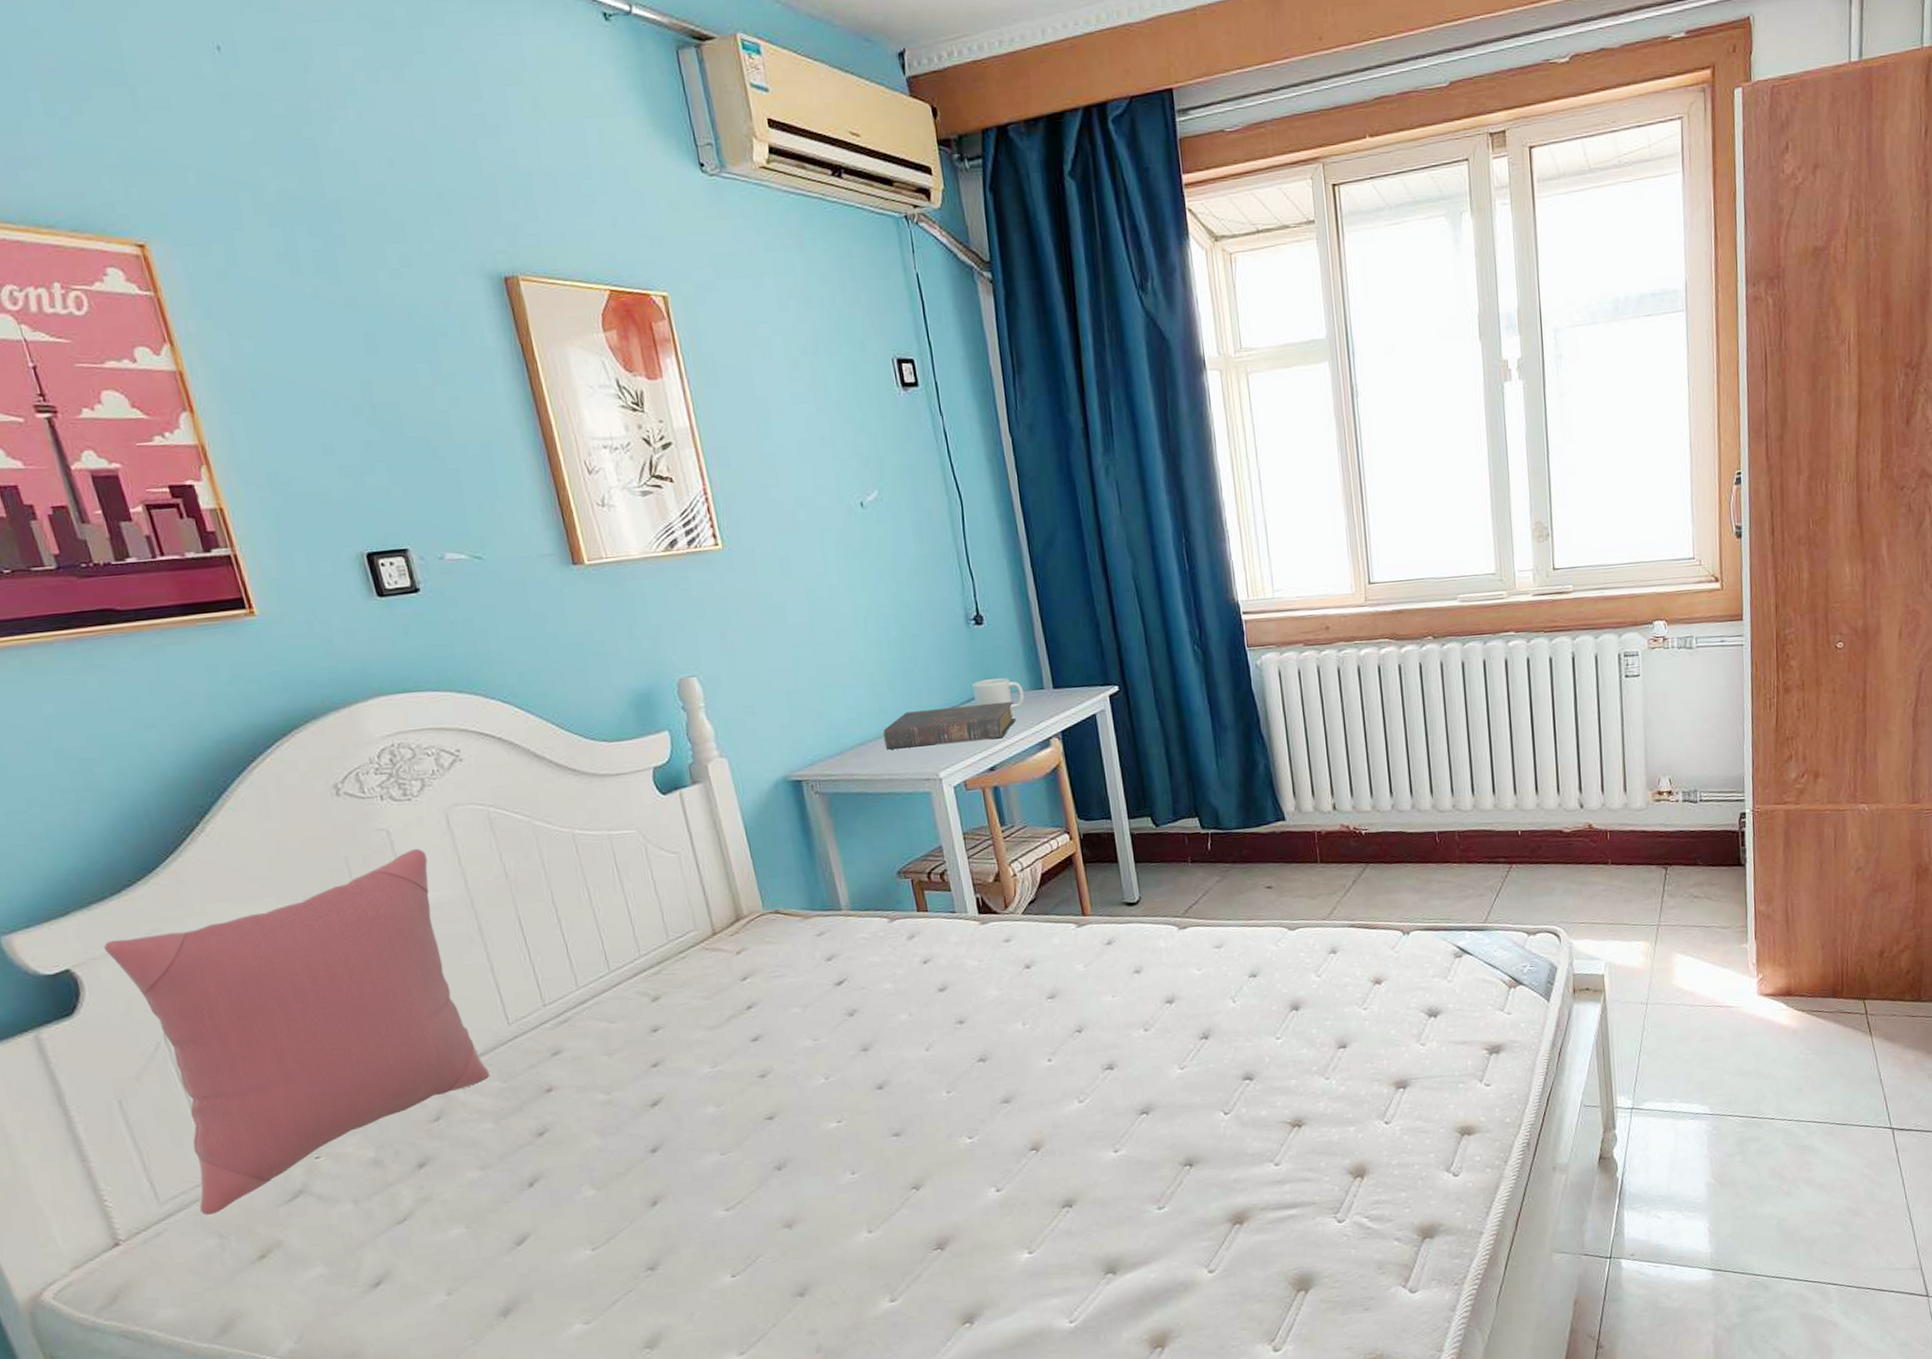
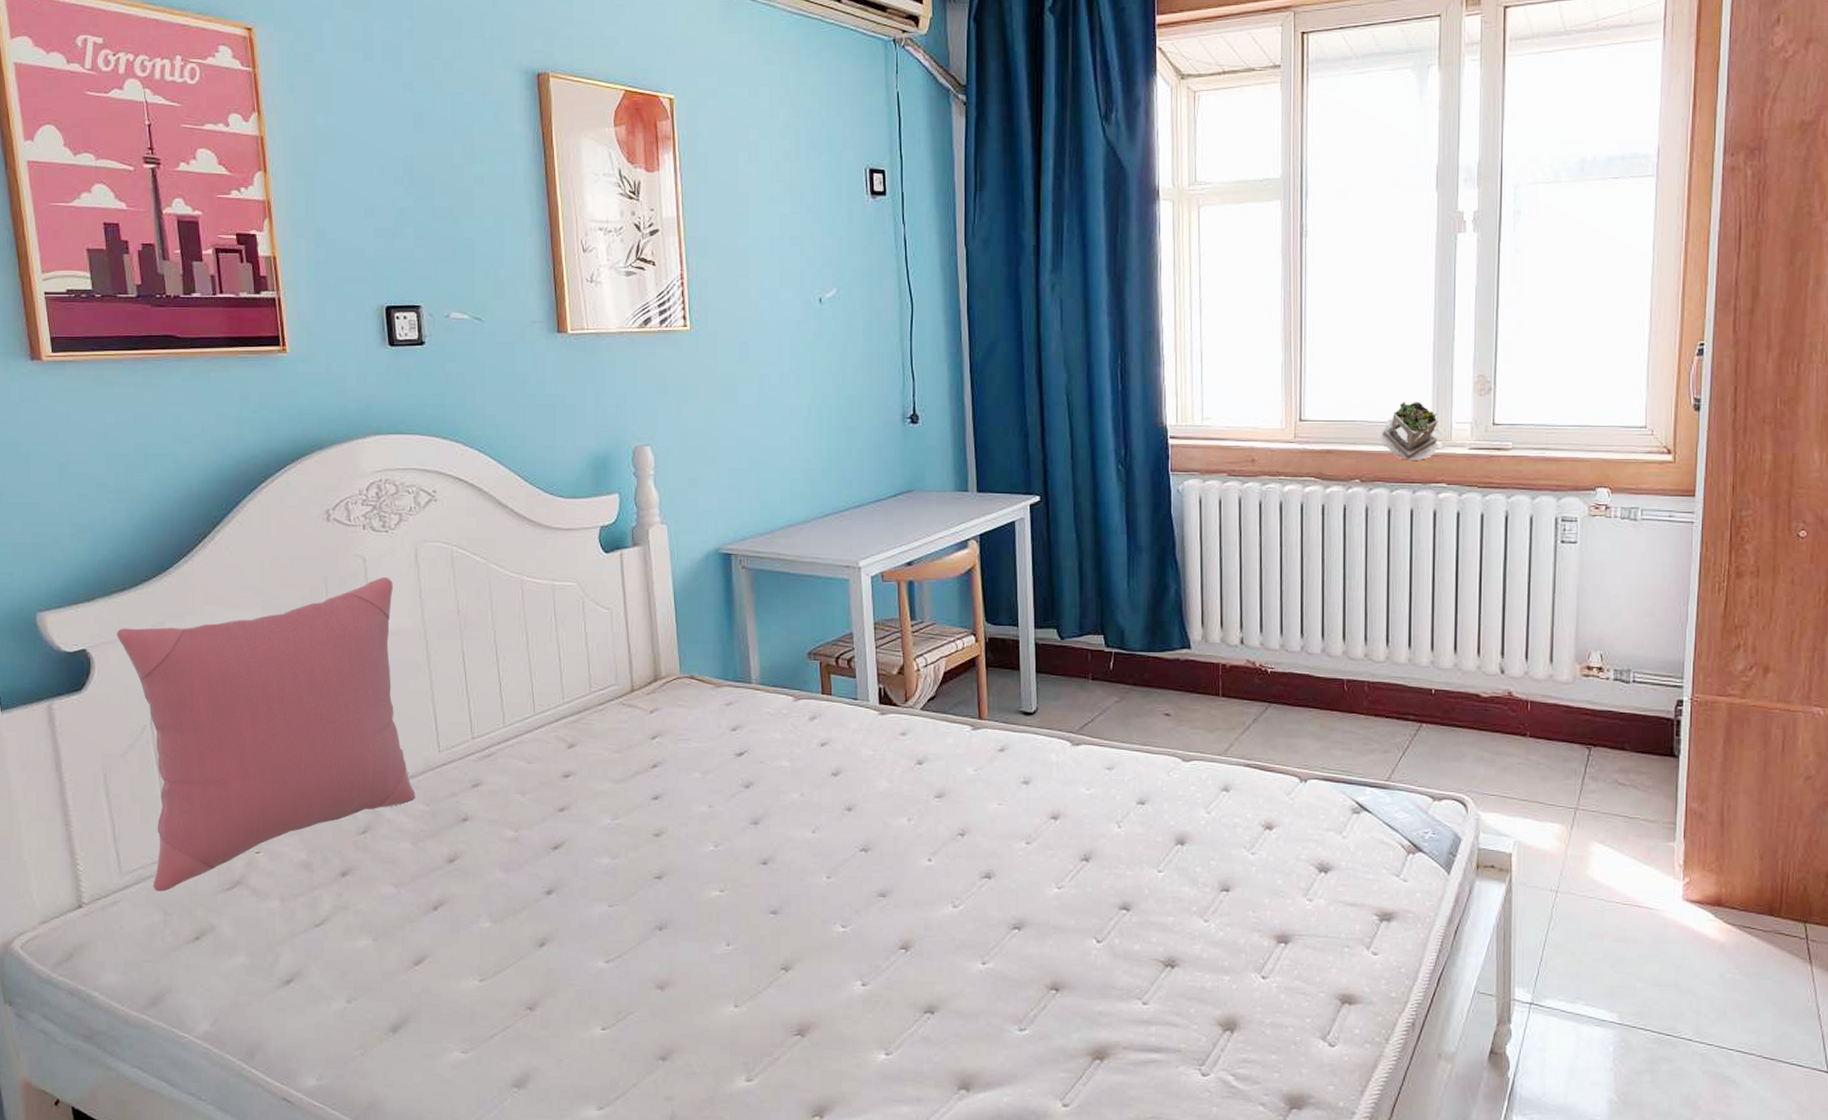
book: present [883,701,1017,750] -> none [812,499,939,535]
mug: present [972,677,1025,716] -> none [901,476,949,514]
succulent plant: none [1447,554,1504,614] -> present [1380,402,1438,462]

